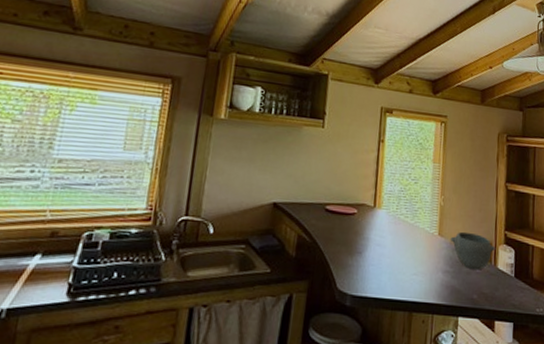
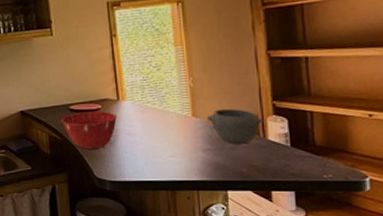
mixing bowl: none [314,214,370,257] -> present [61,111,117,149]

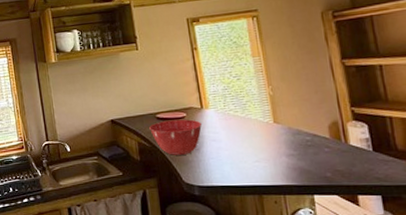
bowl: present [206,108,264,145] -> none [287,115,344,150]

